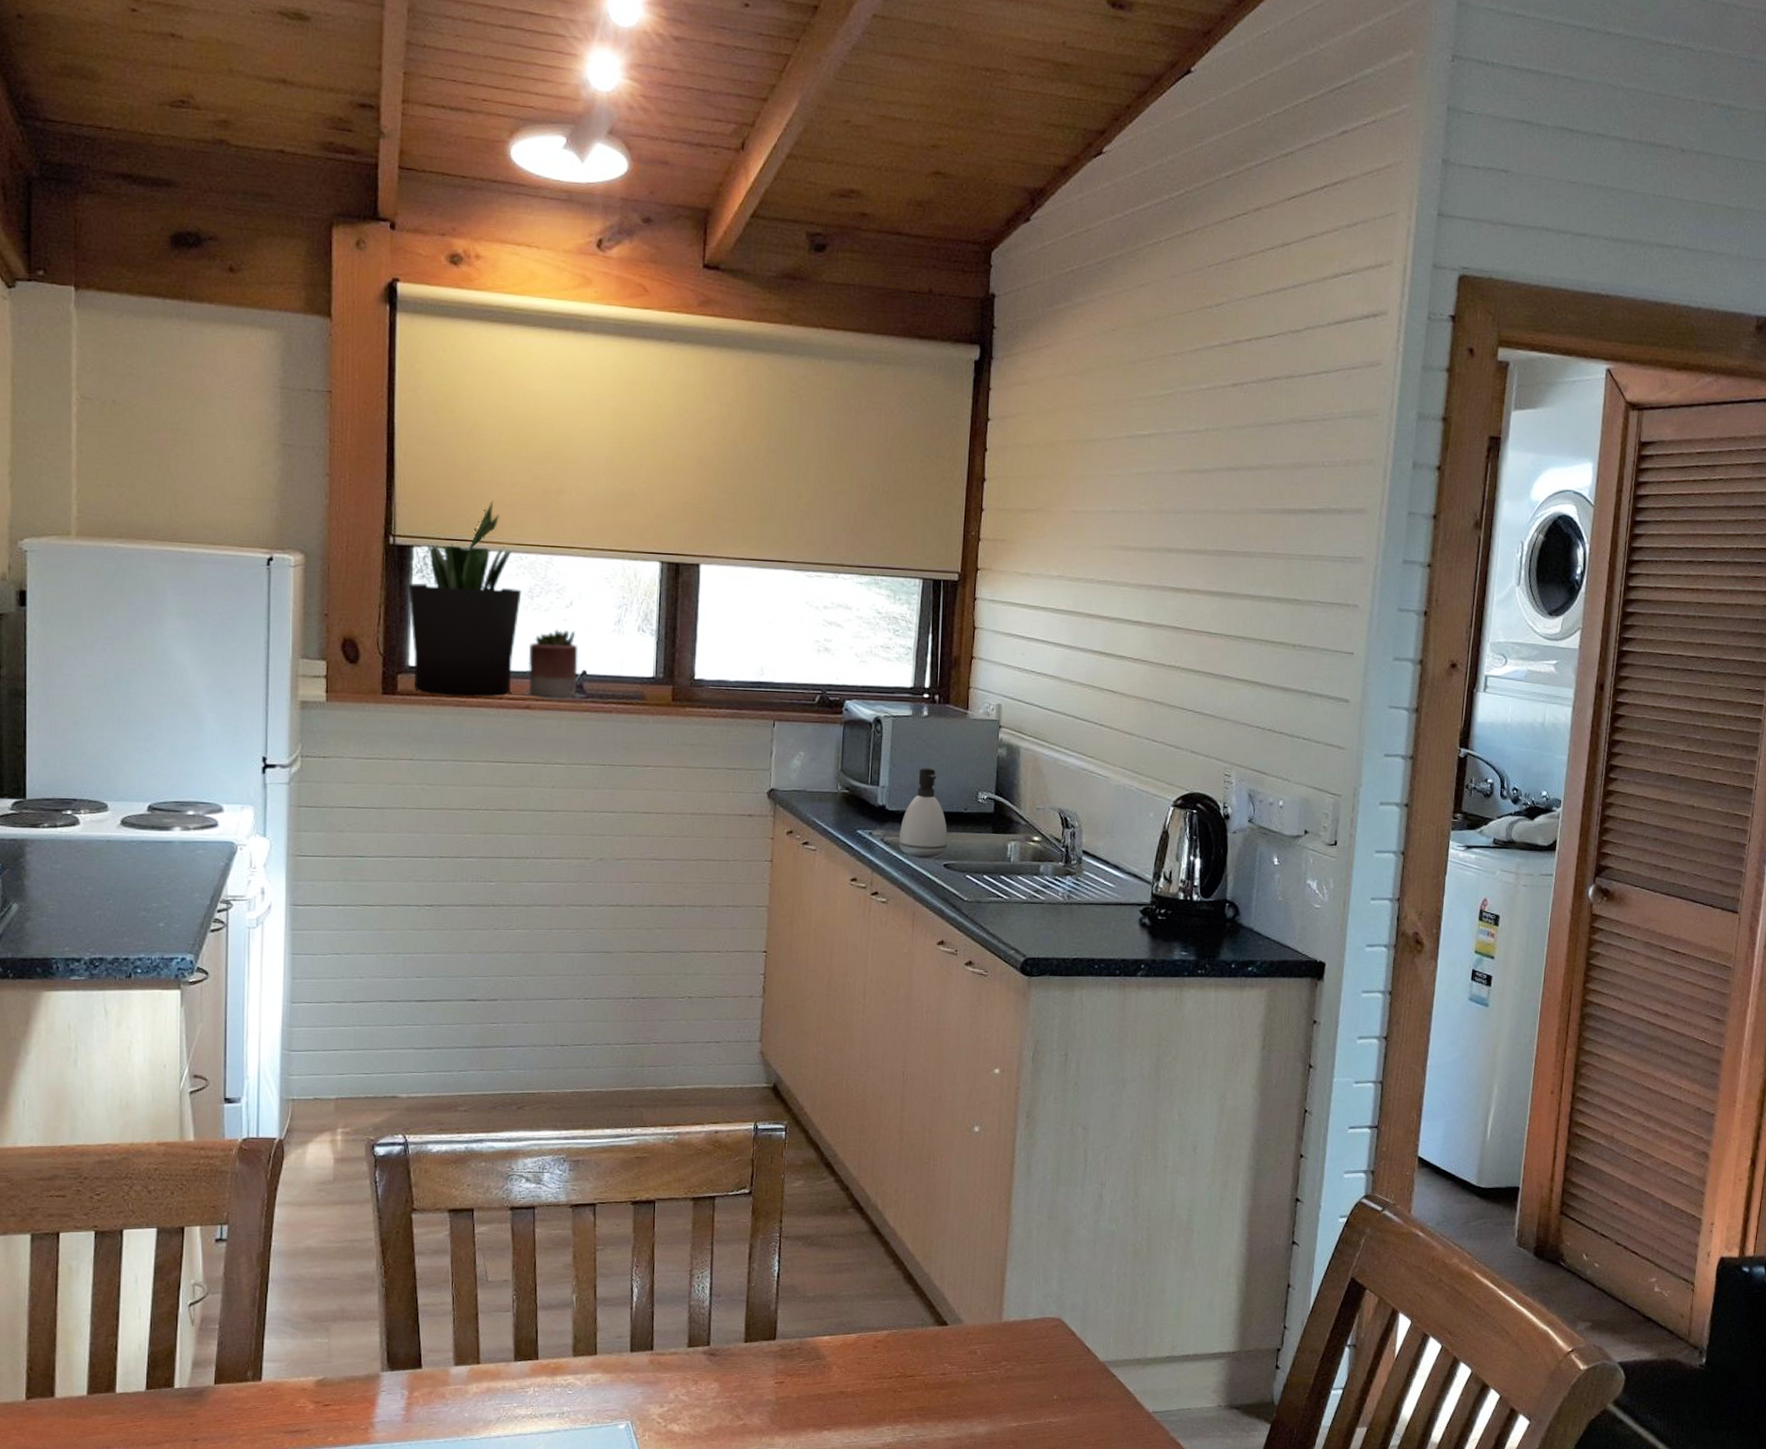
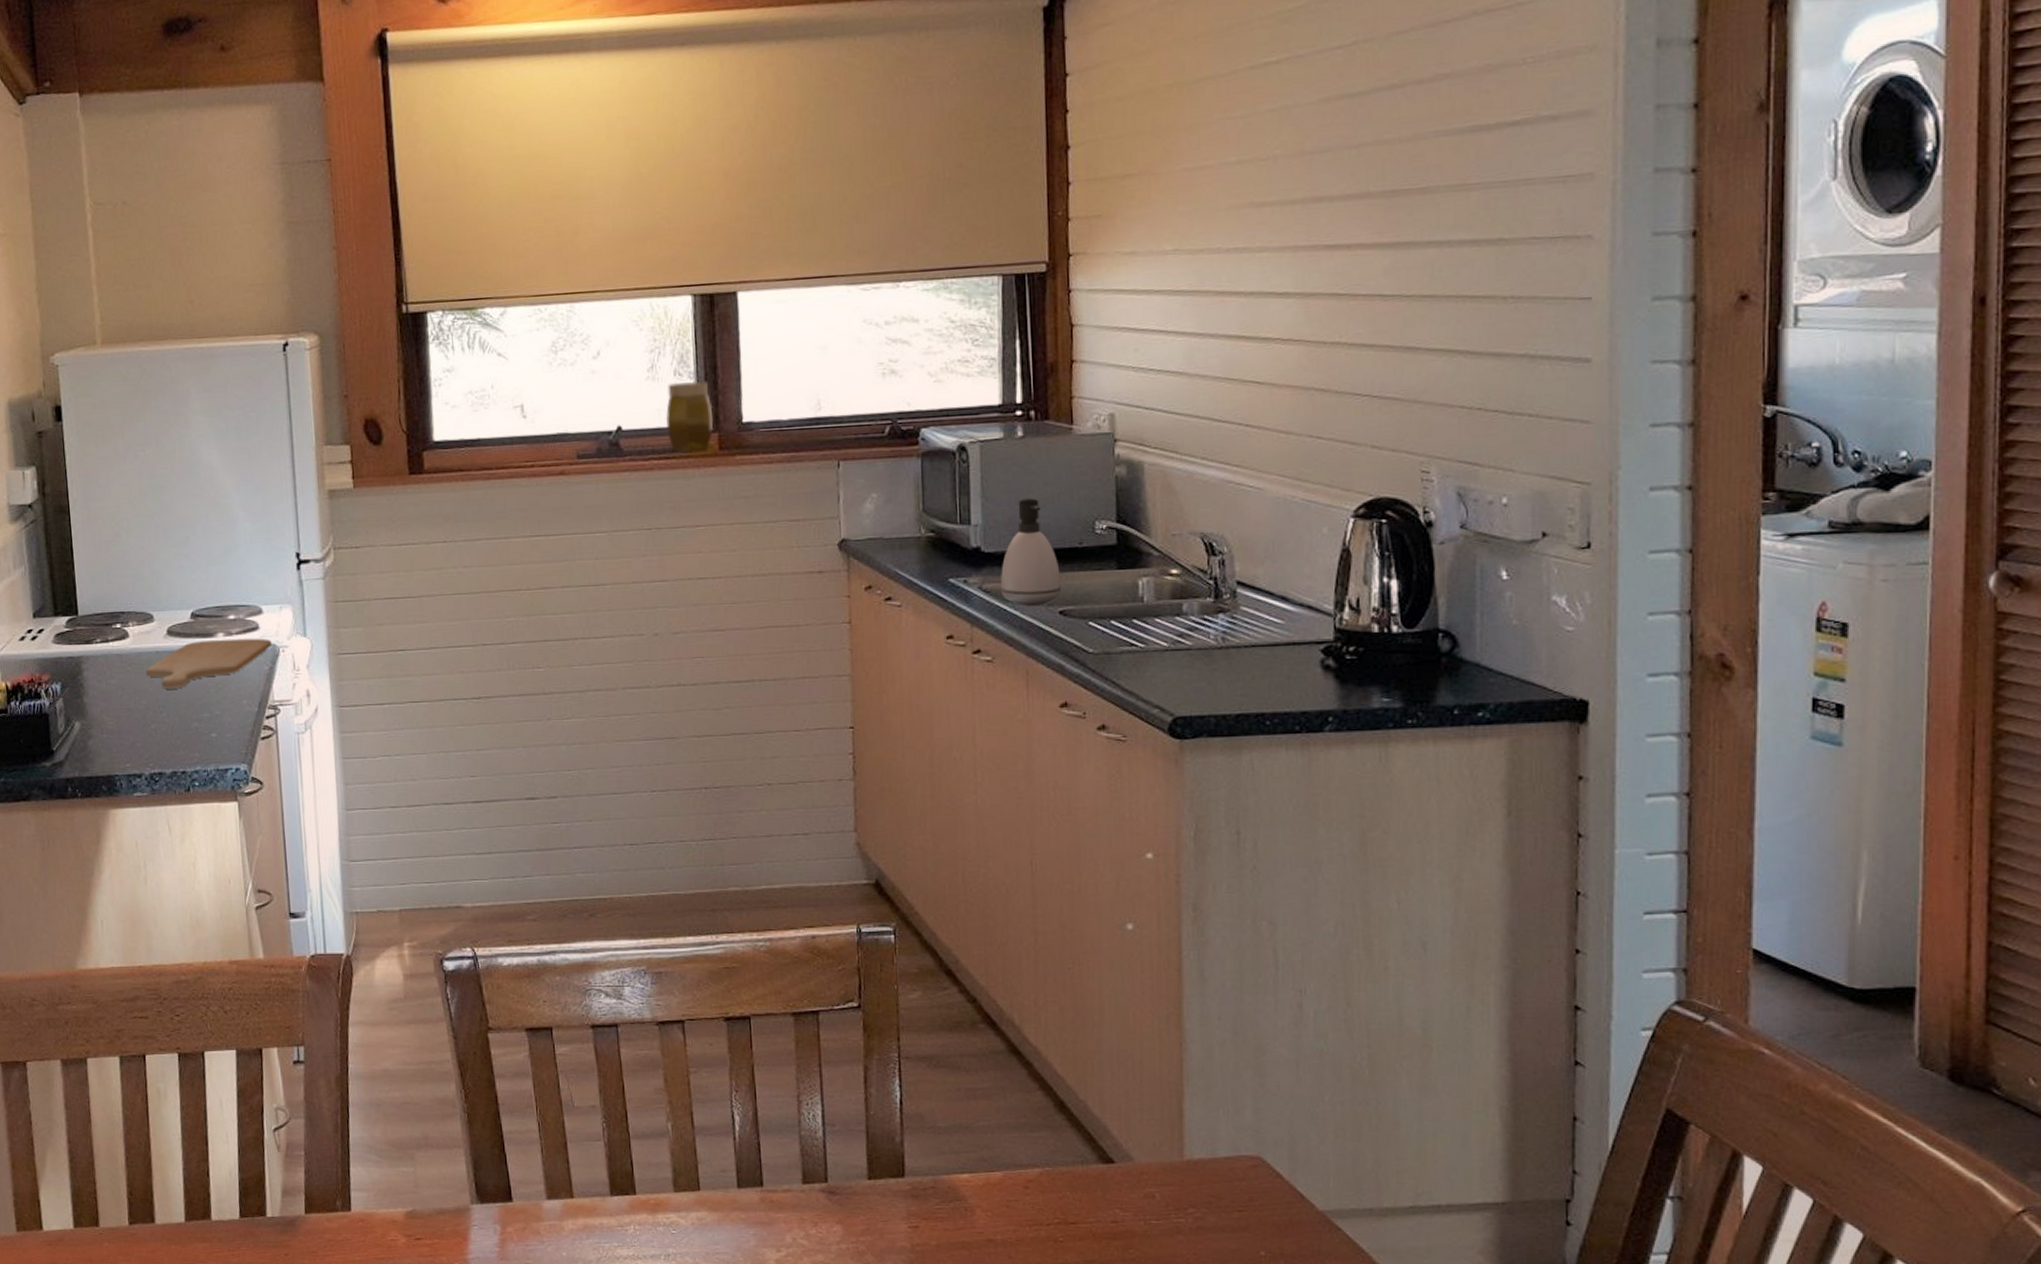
chopping board: none [94,833,230,878] -> present [145,638,272,689]
planter: present [408,500,522,698] -> none [426,251,545,471]
succulent planter: present [524,629,586,700] -> none [557,383,623,462]
jar: none [626,637,670,703] -> present [665,381,713,455]

